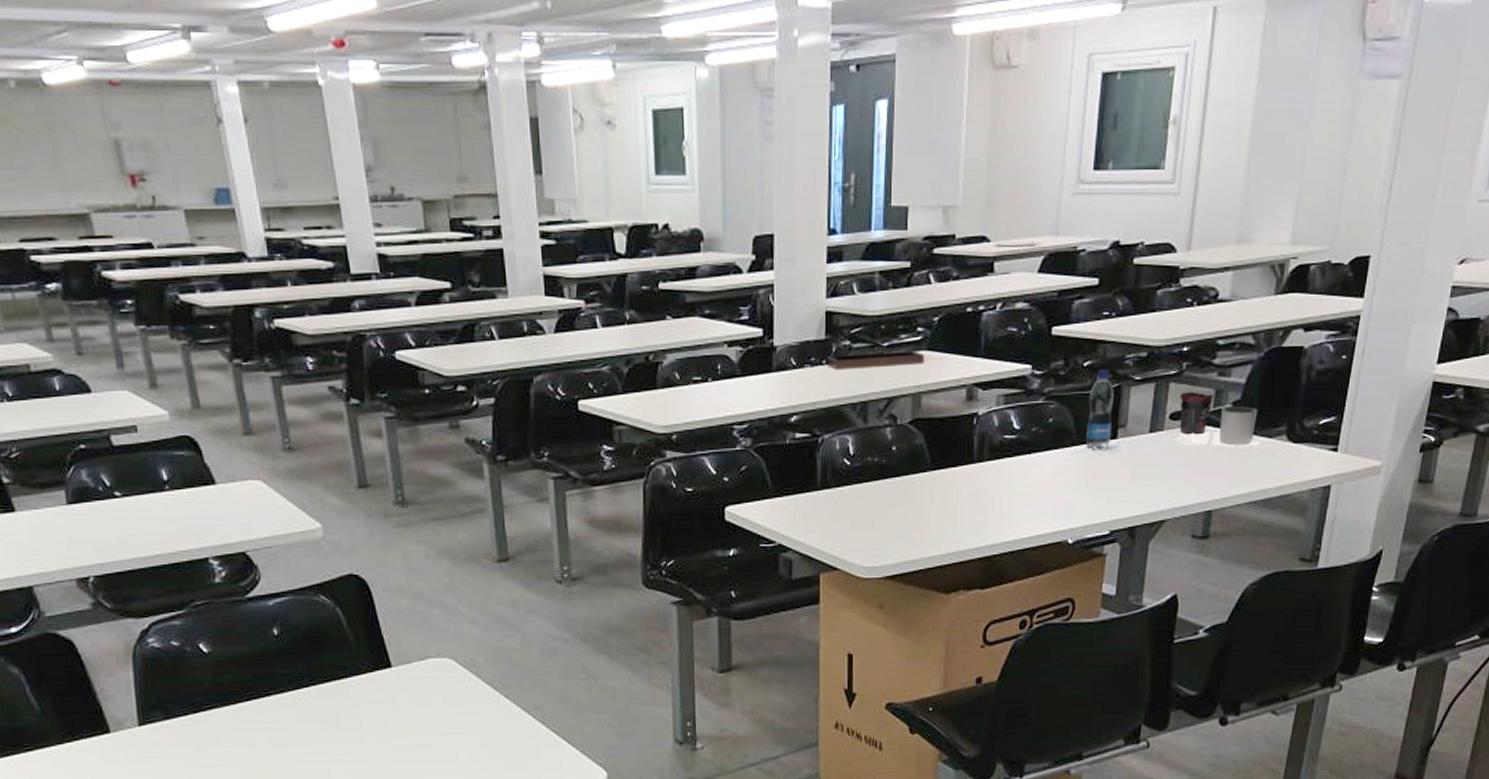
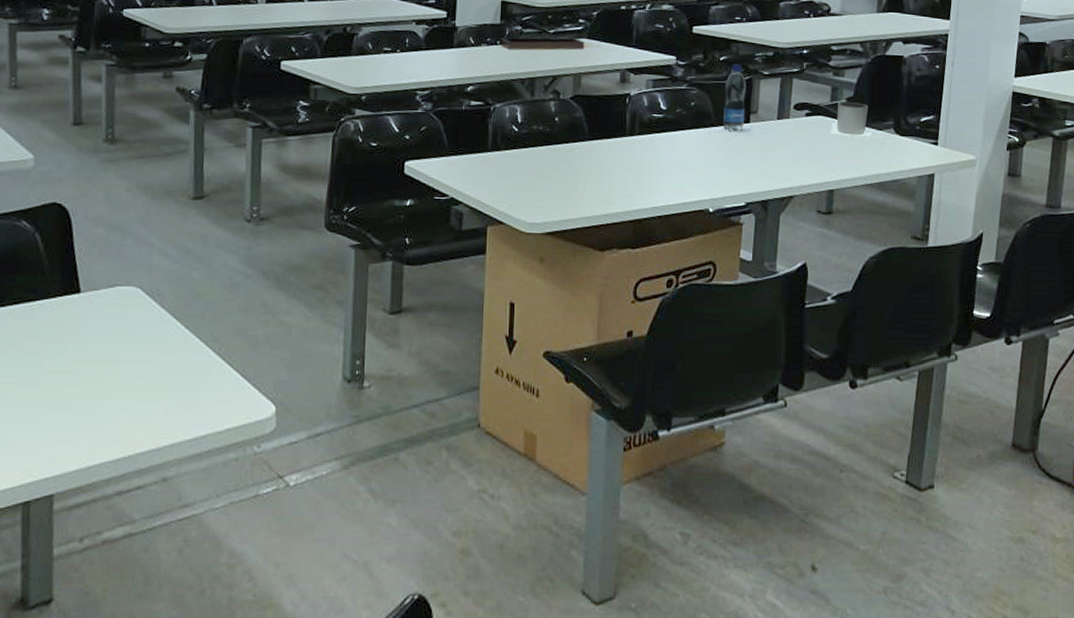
food container: present [1180,391,1214,435] -> none [802,87,831,124]

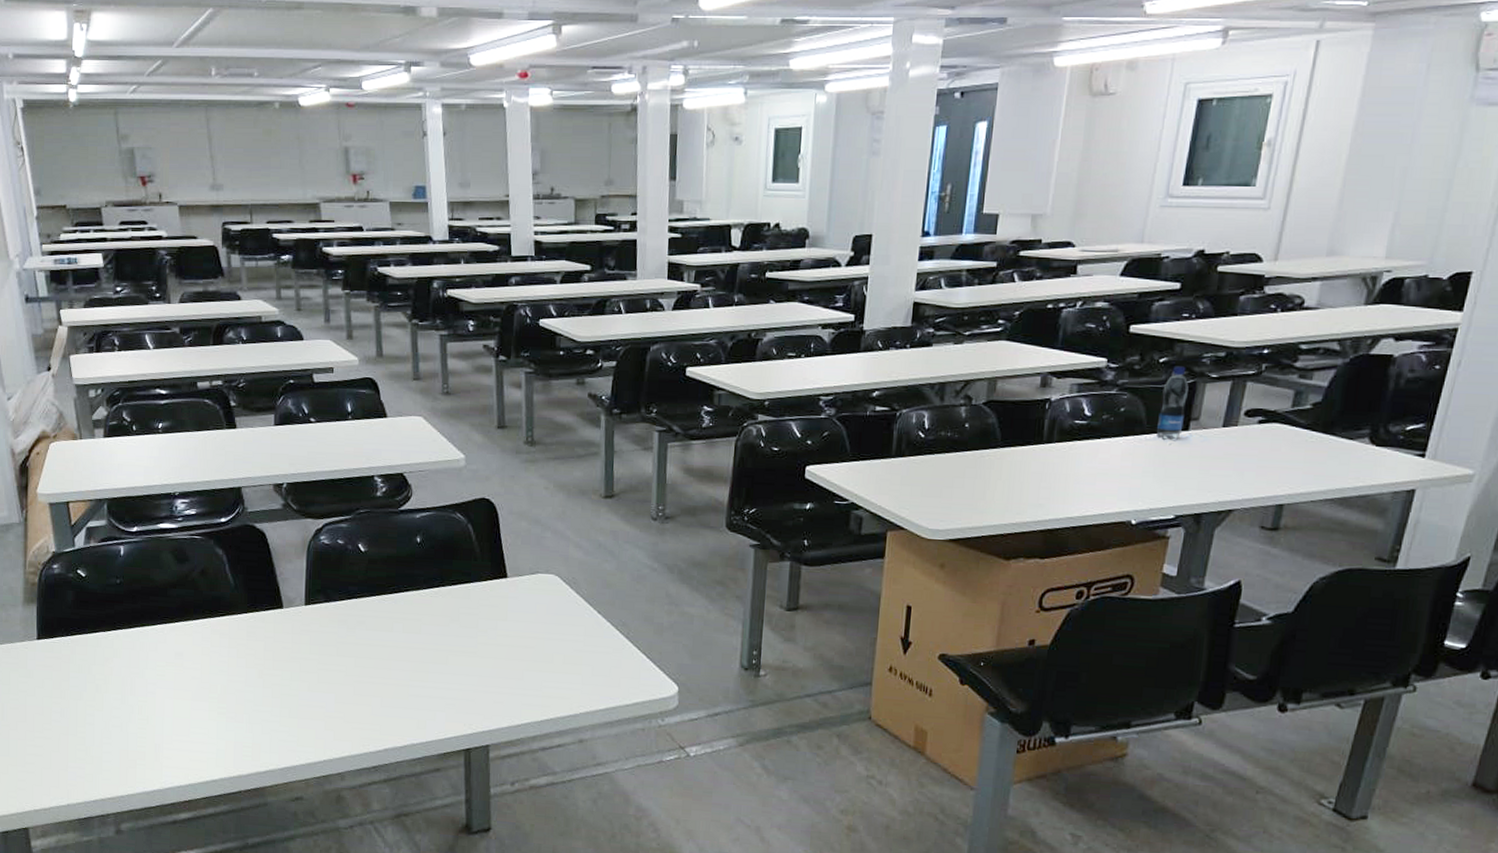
tray: present [501,20,585,51] -> none [911,322,1004,354]
mug: present [837,102,869,136] -> none [1296,408,1340,446]

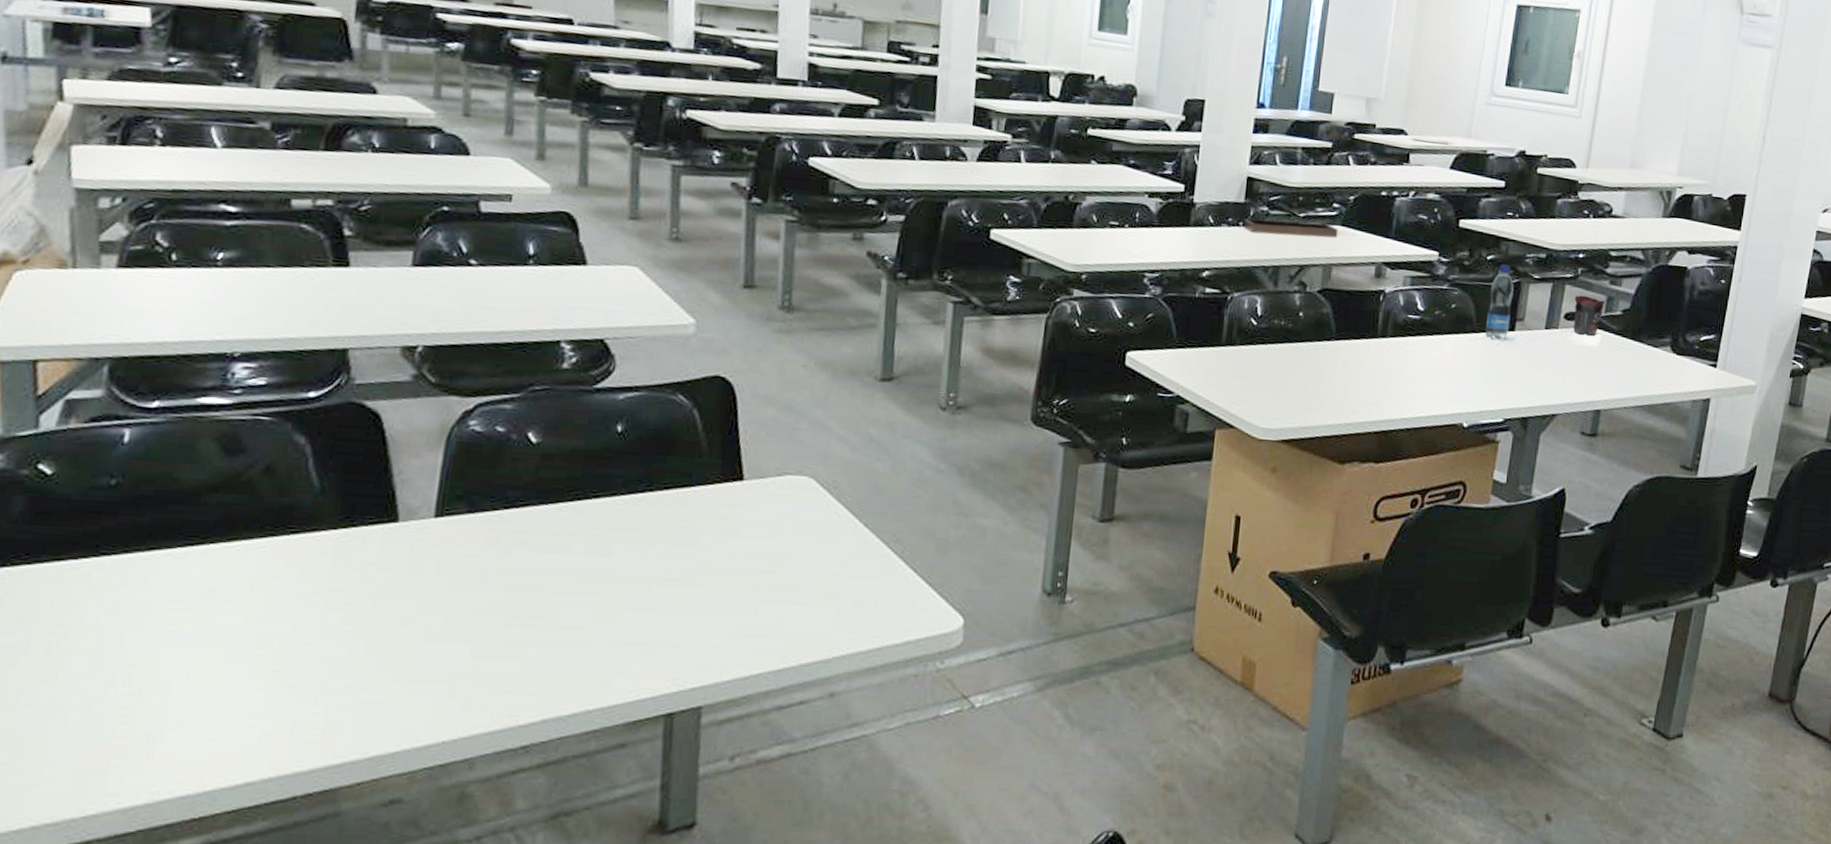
tray: none [911,322,1004,354] -> present [1244,202,1339,238]
food container: none [1255,391,1293,432] -> present [1573,295,1606,337]

